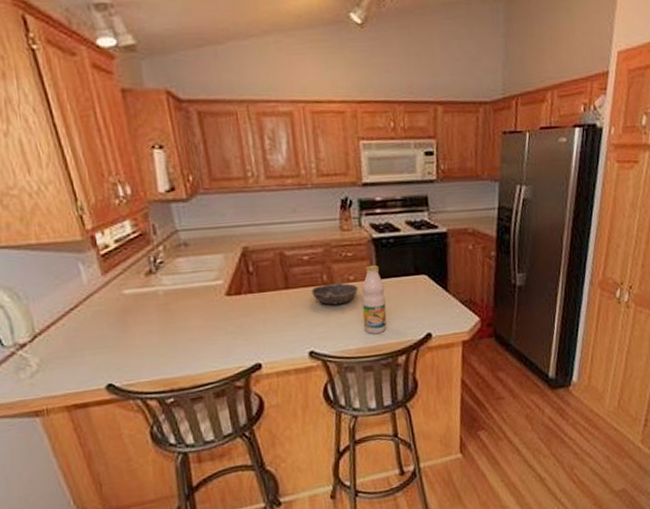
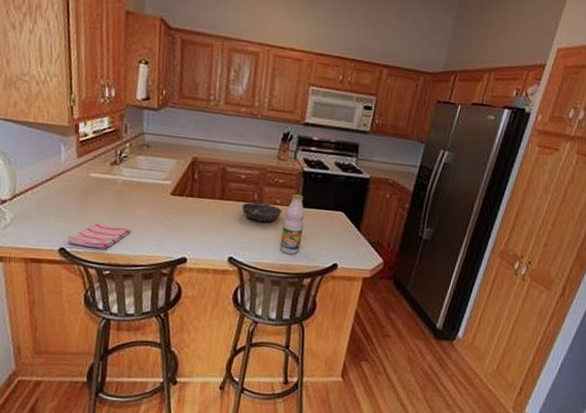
dish towel: none [113,344,189,378] -> present [67,223,132,250]

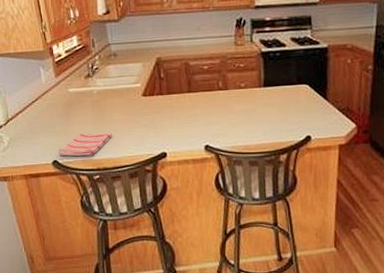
bowl: present [242,202,282,223] -> none [209,89,248,108]
bottle: present [279,193,305,255] -> none [250,74,272,134]

